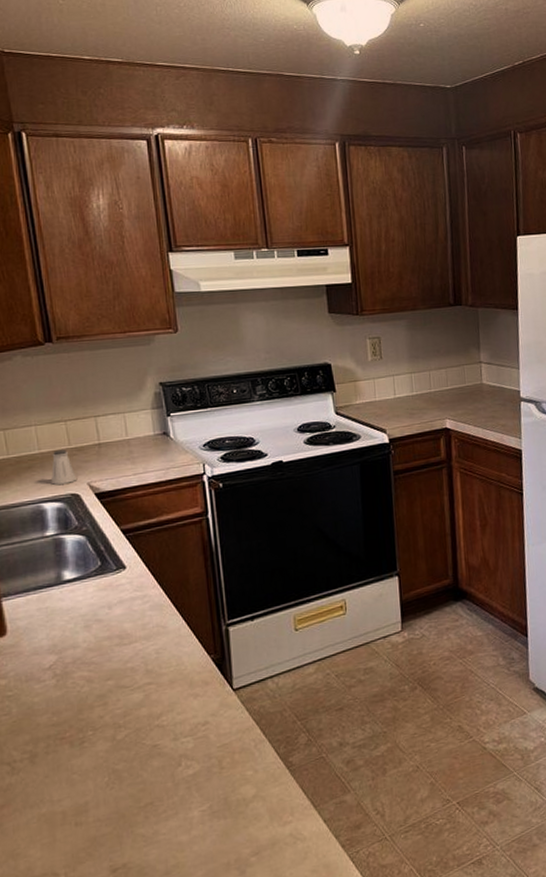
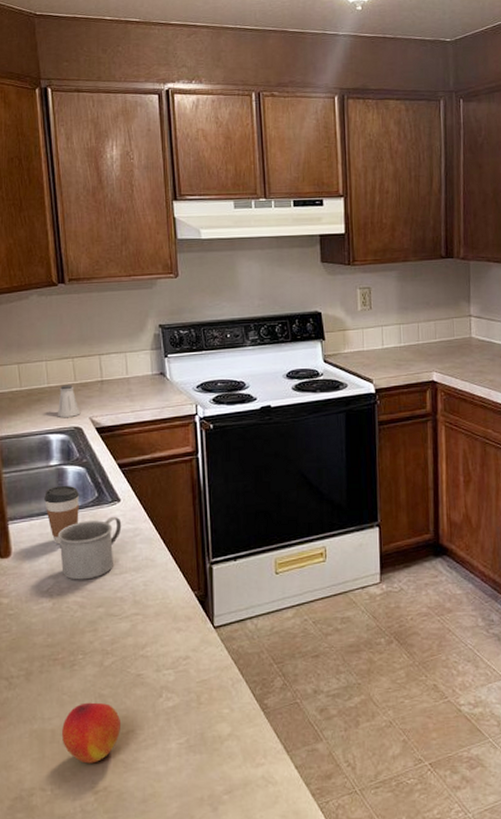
coffee cup: none [41,555,82,619] -> present [44,485,79,545]
mug: none [58,584,129,654] -> present [57,516,122,580]
peach: none [74,778,139,842] -> present [62,702,122,764]

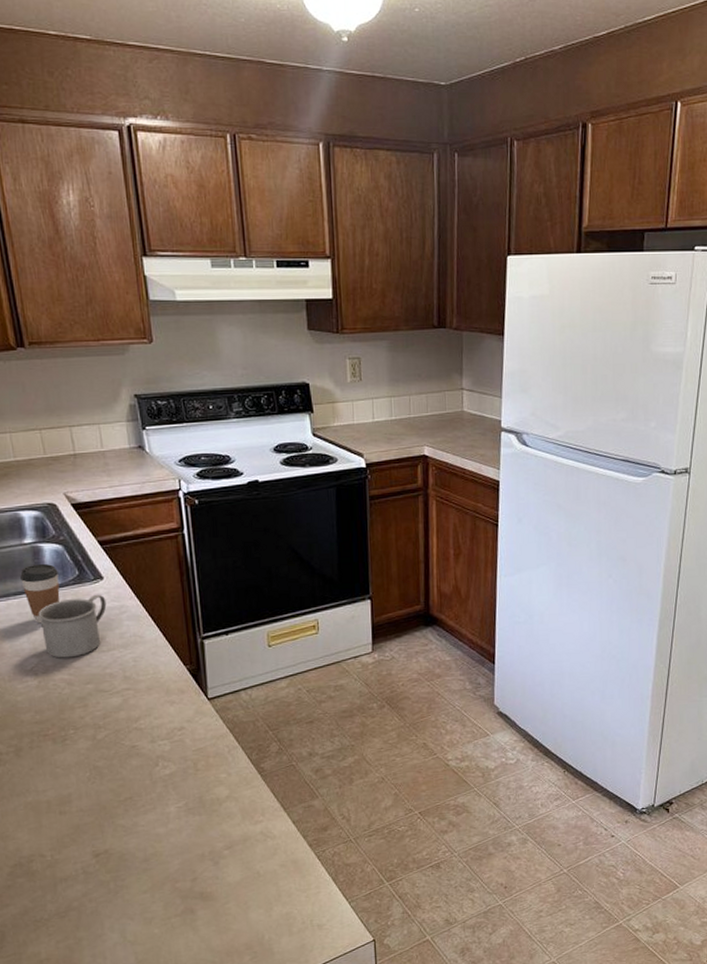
saltshaker: present [57,385,80,417] -> none [27,458,53,493]
peach: present [62,702,122,764] -> none [58,773,119,830]

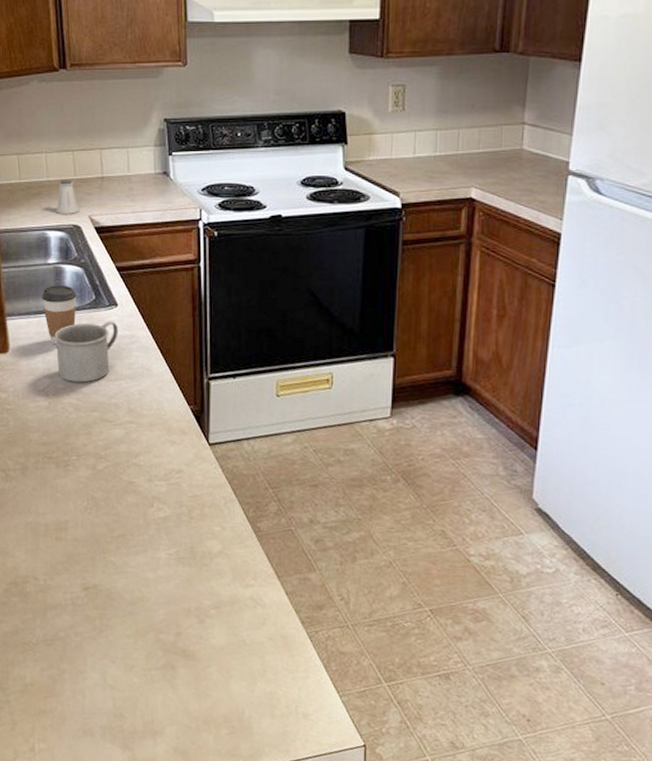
saltshaker: none [27,458,53,493] -> present [56,179,79,214]

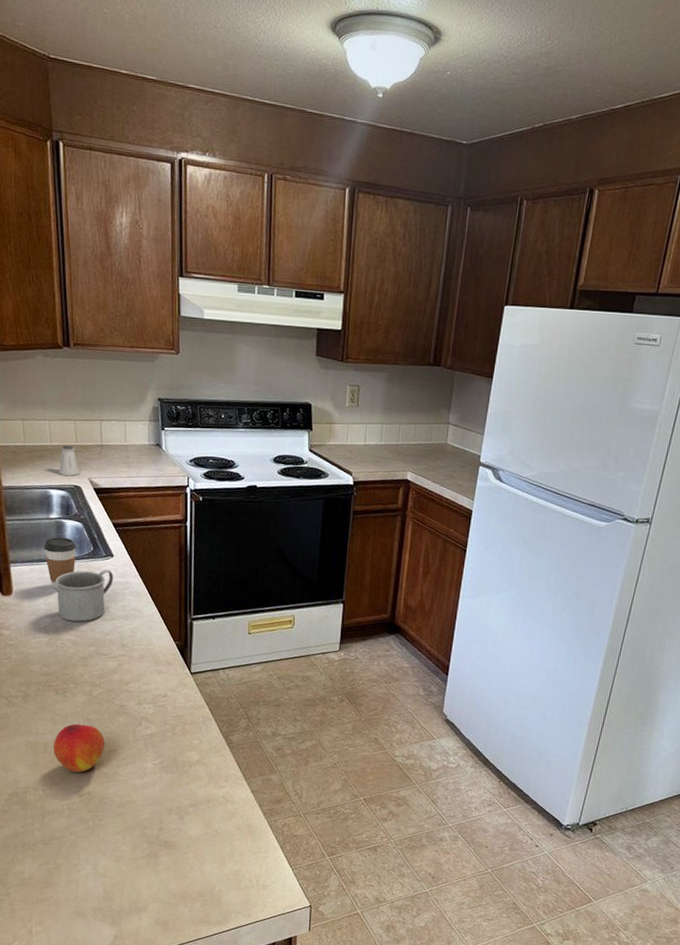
peach: none [55,502,113,561] -> present [54,723,106,773]

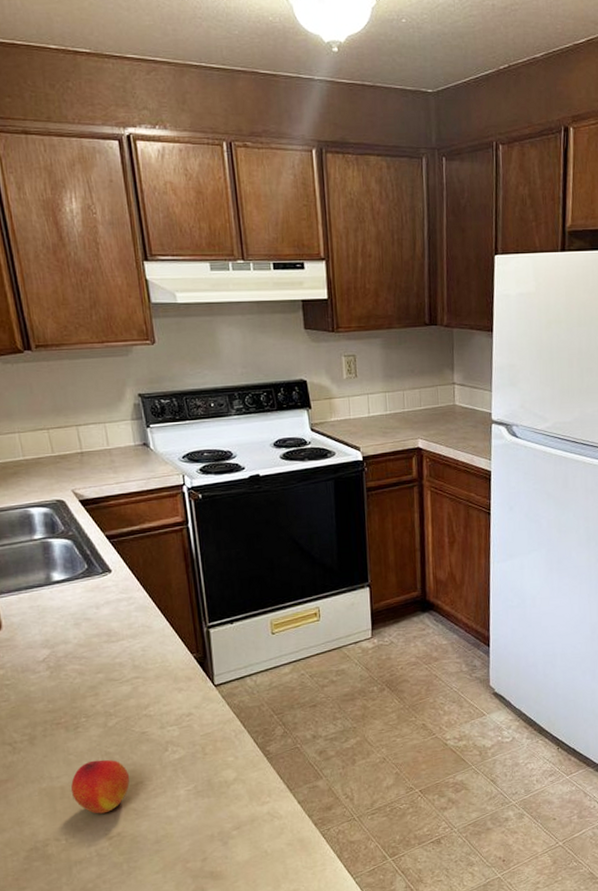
coffee cup: present [44,537,76,589] -> none [31,558,70,616]
mug: present [55,569,114,622] -> none [49,586,115,649]
saltshaker: present [58,445,80,476] -> none [36,457,61,491]

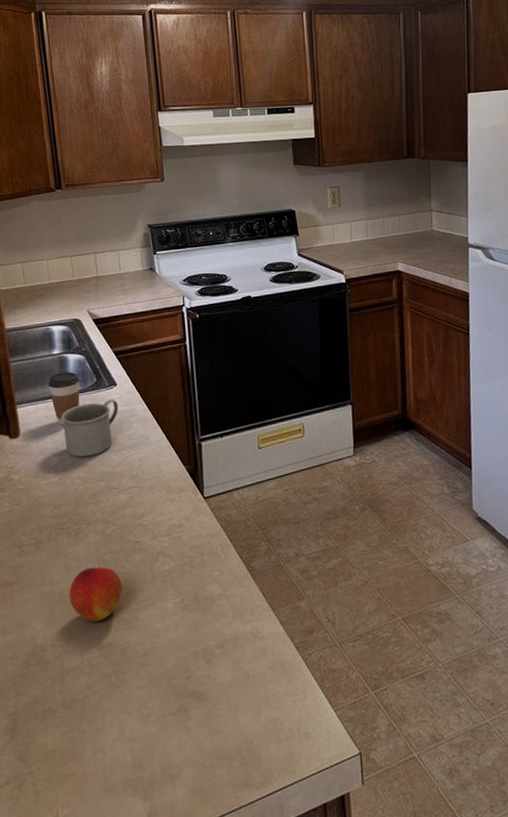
coffee cup: none [31,558,70,616] -> present [48,371,80,426]
mug: none [49,586,115,649] -> present [61,399,119,457]

